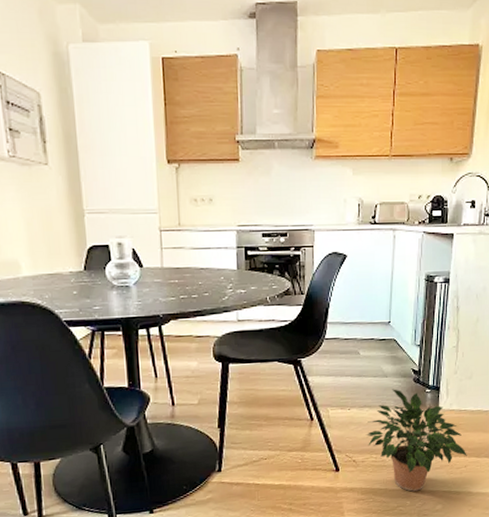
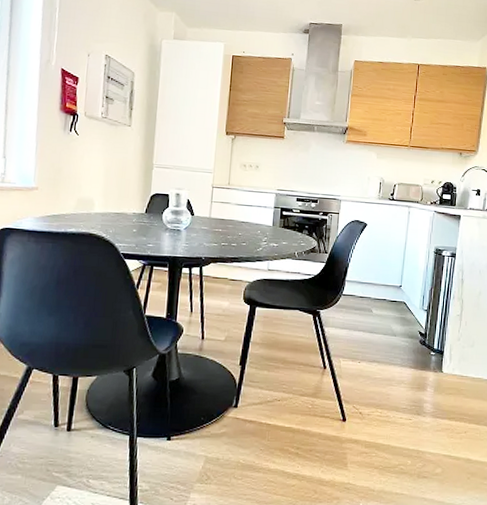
potted plant: present [365,389,467,492] -> none [372,348,467,451]

